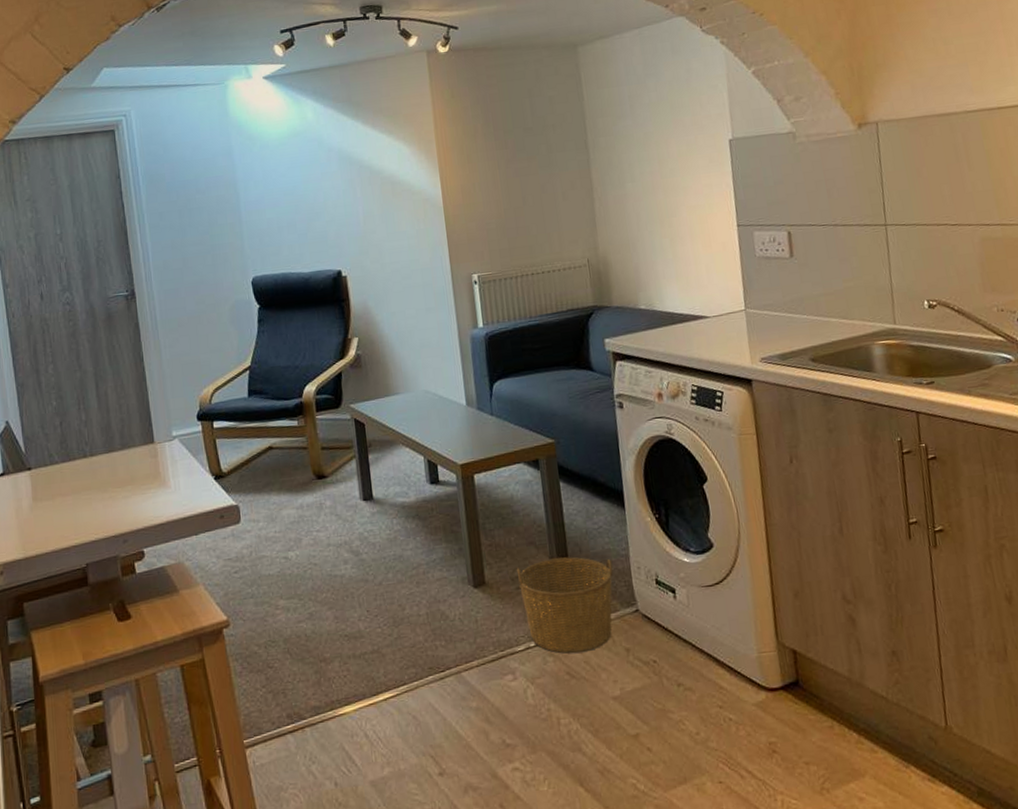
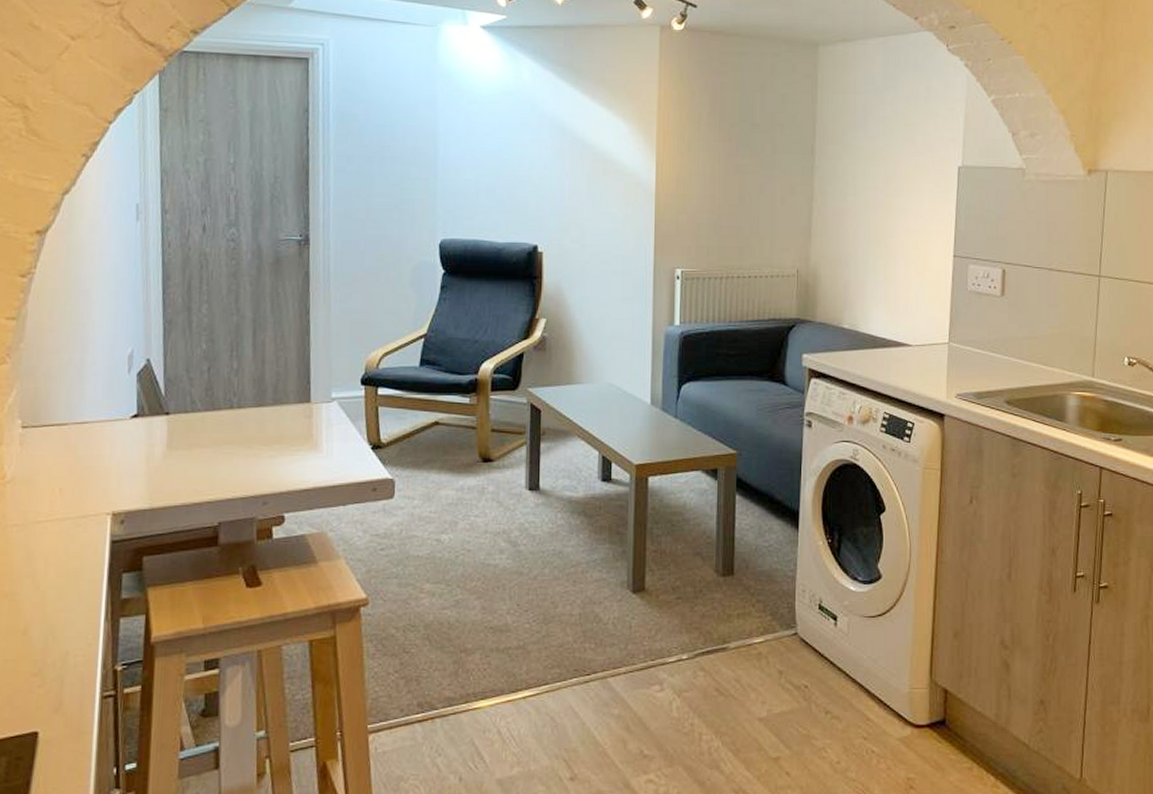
basket: present [516,557,613,654] -> none [679,572,777,669]

